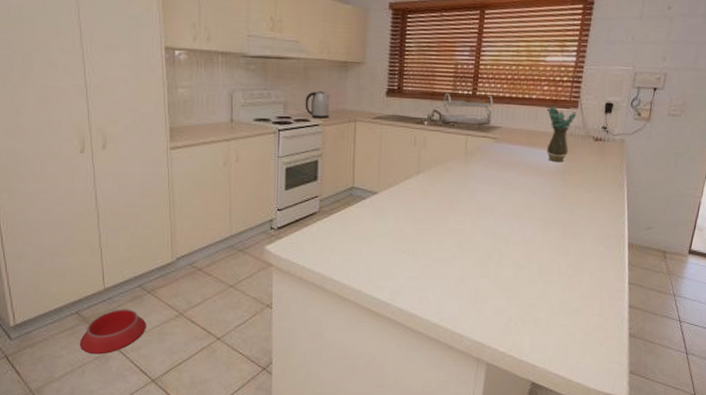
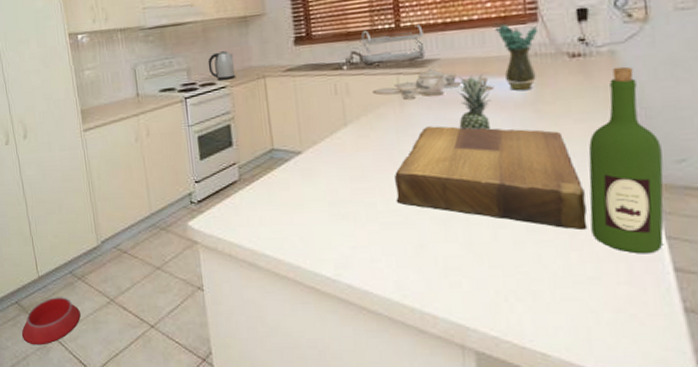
tea set: none [445,133,538,159] -> present [372,67,495,101]
cutting board: none [448,182,584,274] -> present [395,126,588,229]
fruit: none [506,144,533,190] -> present [457,74,491,130]
wine bottle: none [582,153,639,295] -> present [588,66,664,254]

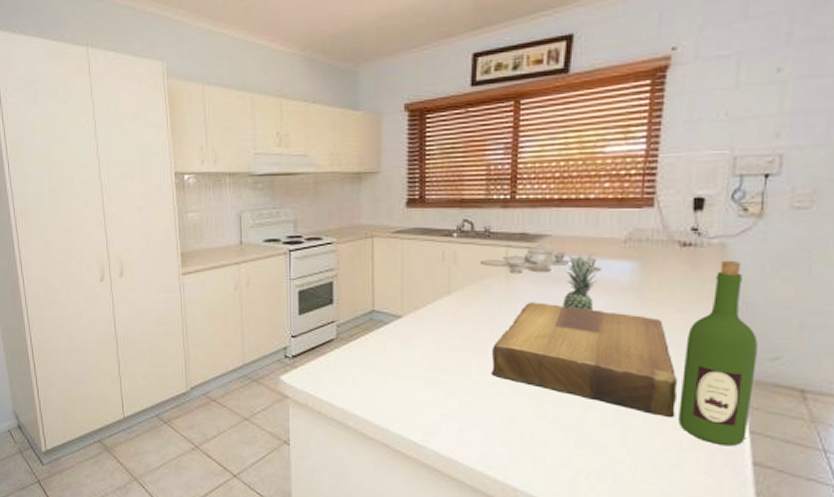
pet bowl: present [22,297,81,345] -> none [103,439,163,485]
kettle: present [208,51,236,80] -> none [316,206,344,236]
dish rack: present [360,24,425,65] -> none [472,197,538,235]
vase: present [494,23,537,91] -> none [610,204,652,275]

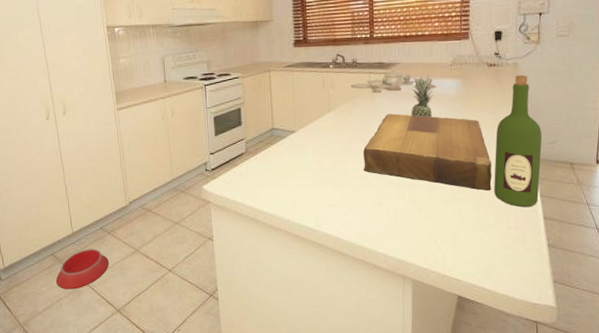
pet bowl: none [103,439,163,485] -> present [56,249,109,290]

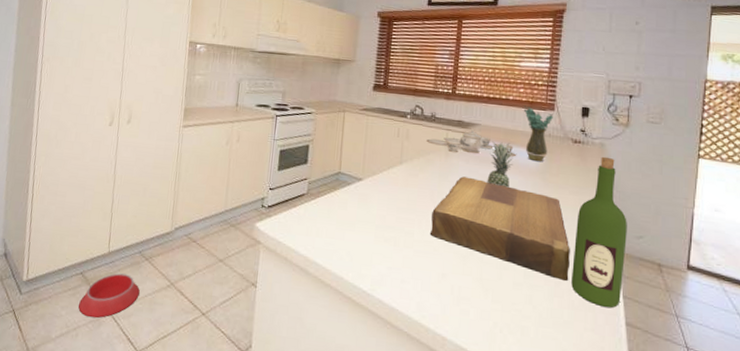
vase: none [439,38,468,90] -> present [523,105,553,162]

